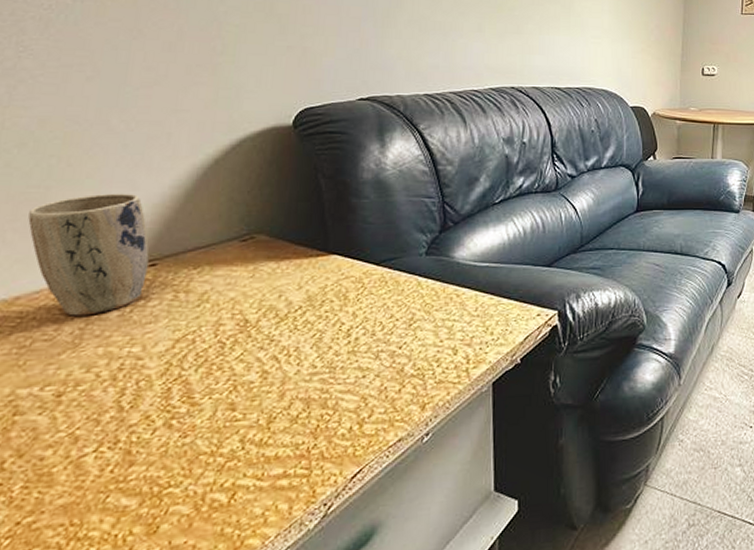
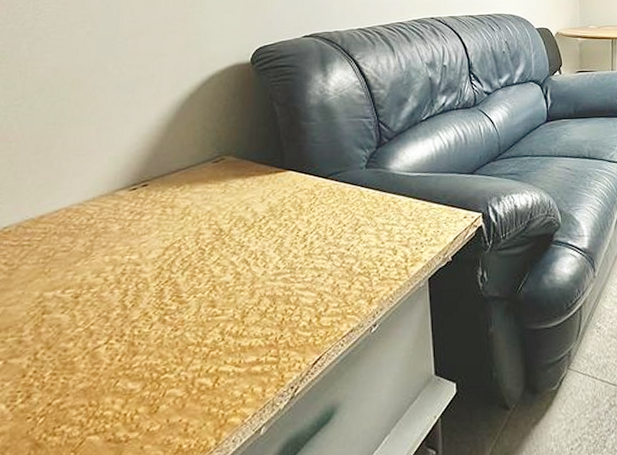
plant pot: present [28,193,150,316] -> none [47,126,142,231]

